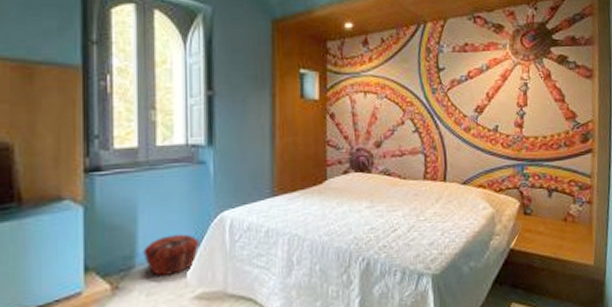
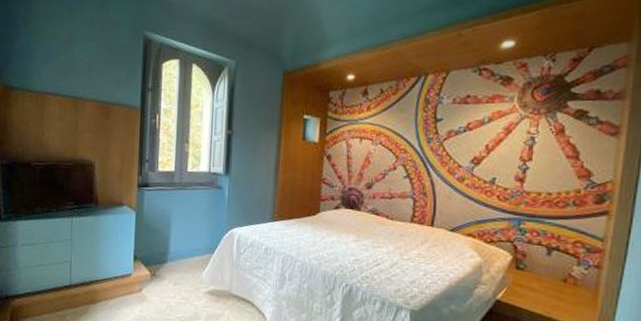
woven basket: present [143,234,199,276] -> none [173,241,213,272]

